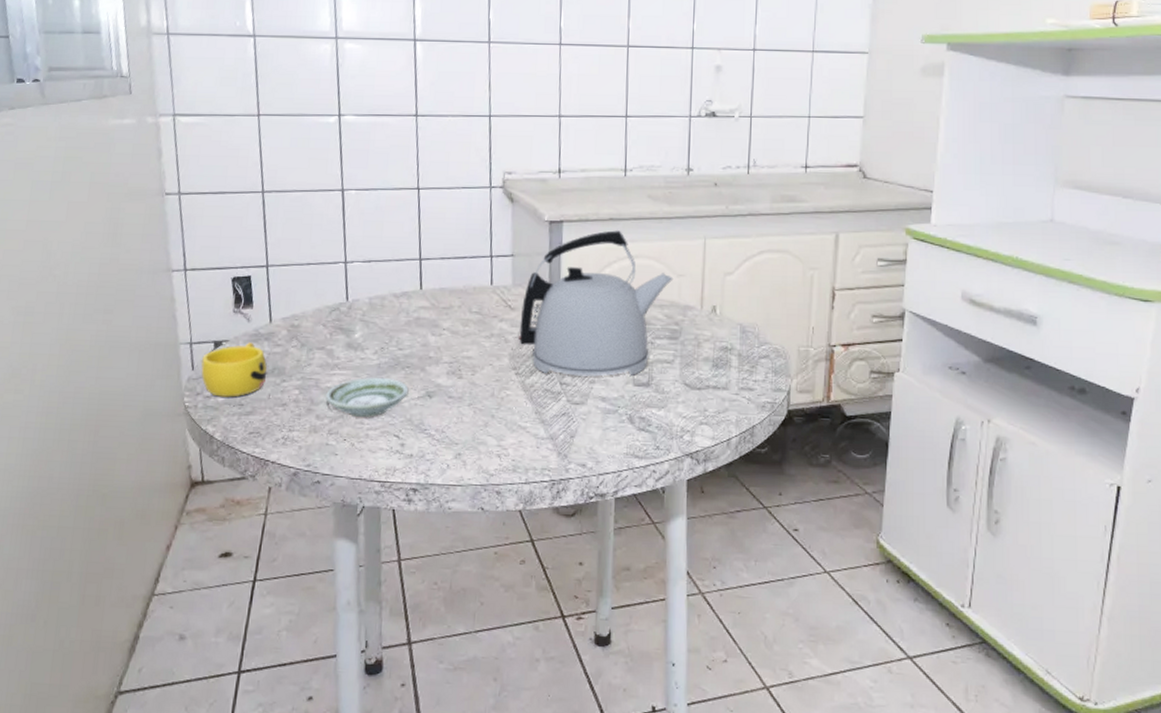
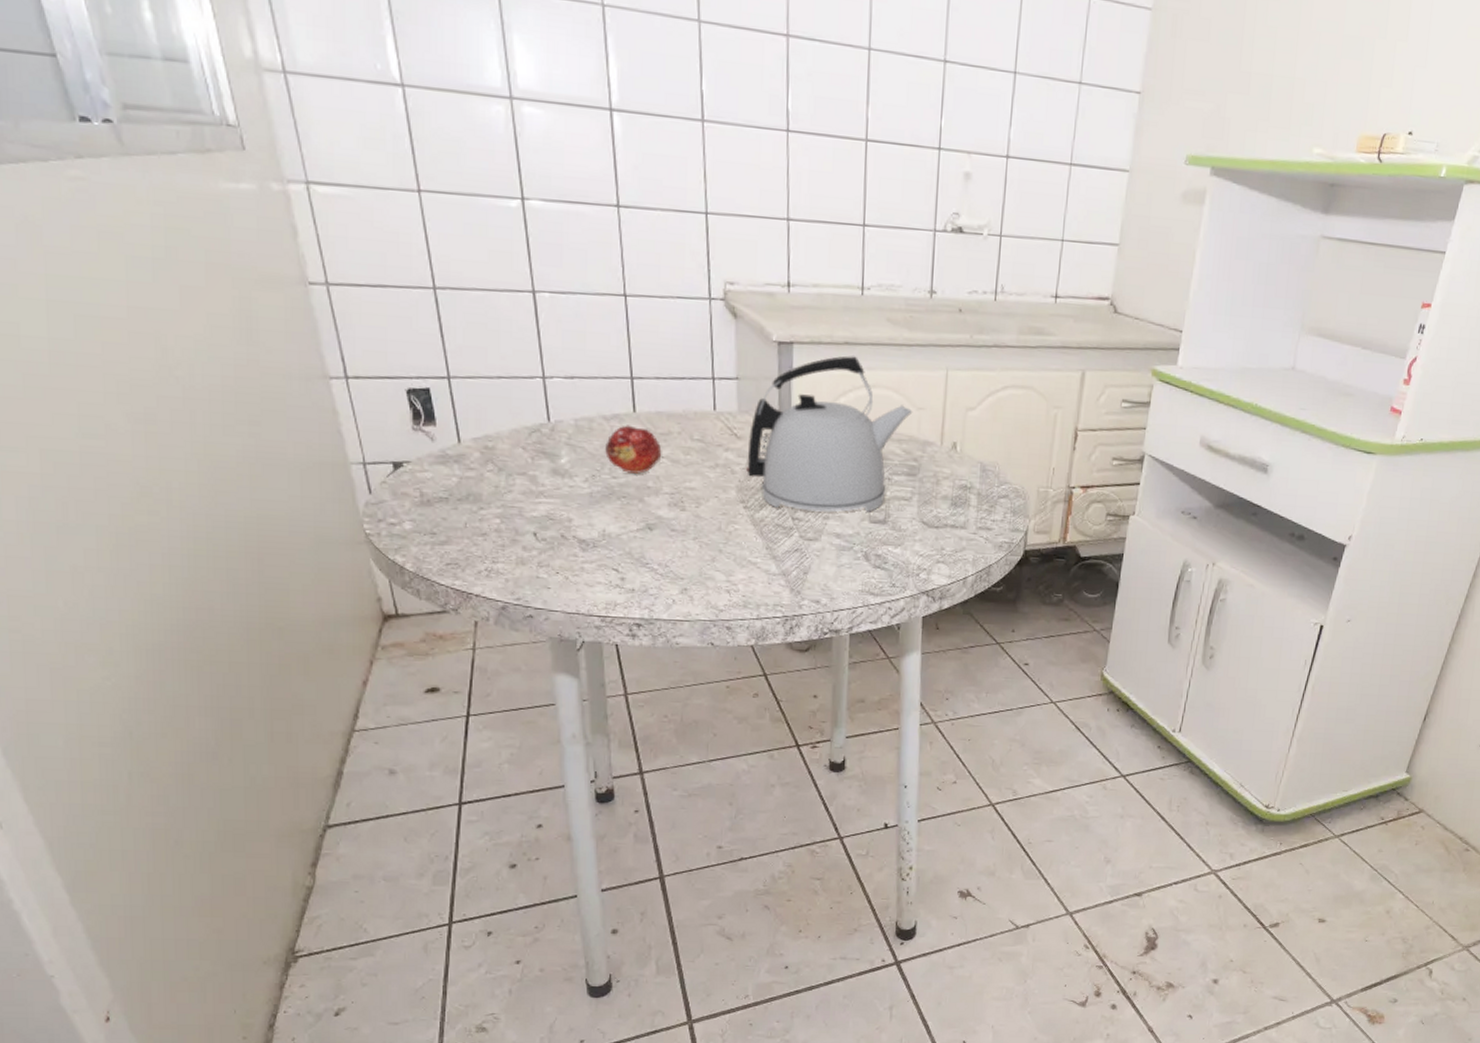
cup: present [201,342,267,397] -> none [380,464,461,525]
saucer: present [326,377,409,417] -> none [532,507,626,550]
fruit: none [394,301,444,345] -> present [605,425,662,474]

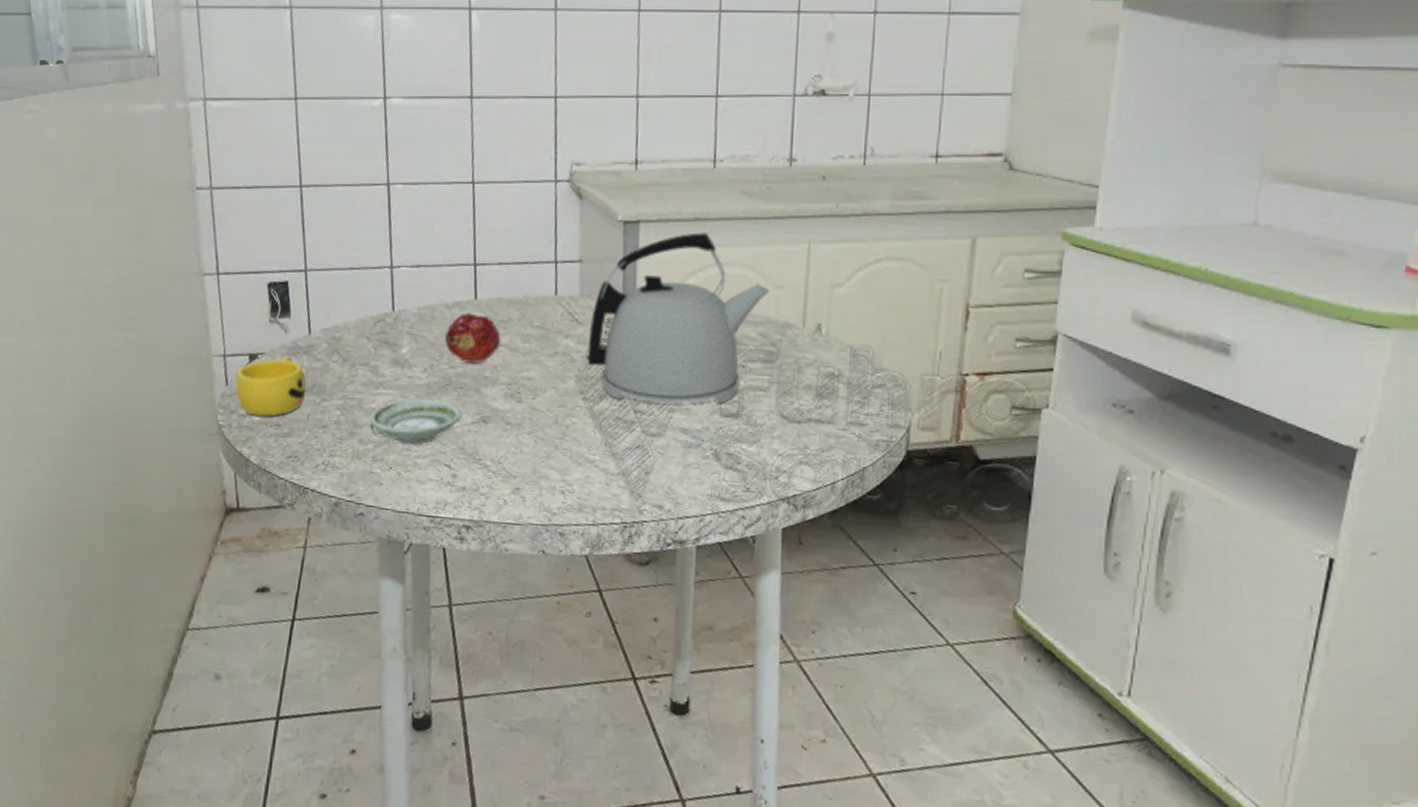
cup: none [380,464,461,525] -> present [235,356,306,417]
saucer: none [532,507,626,550] -> present [369,398,462,444]

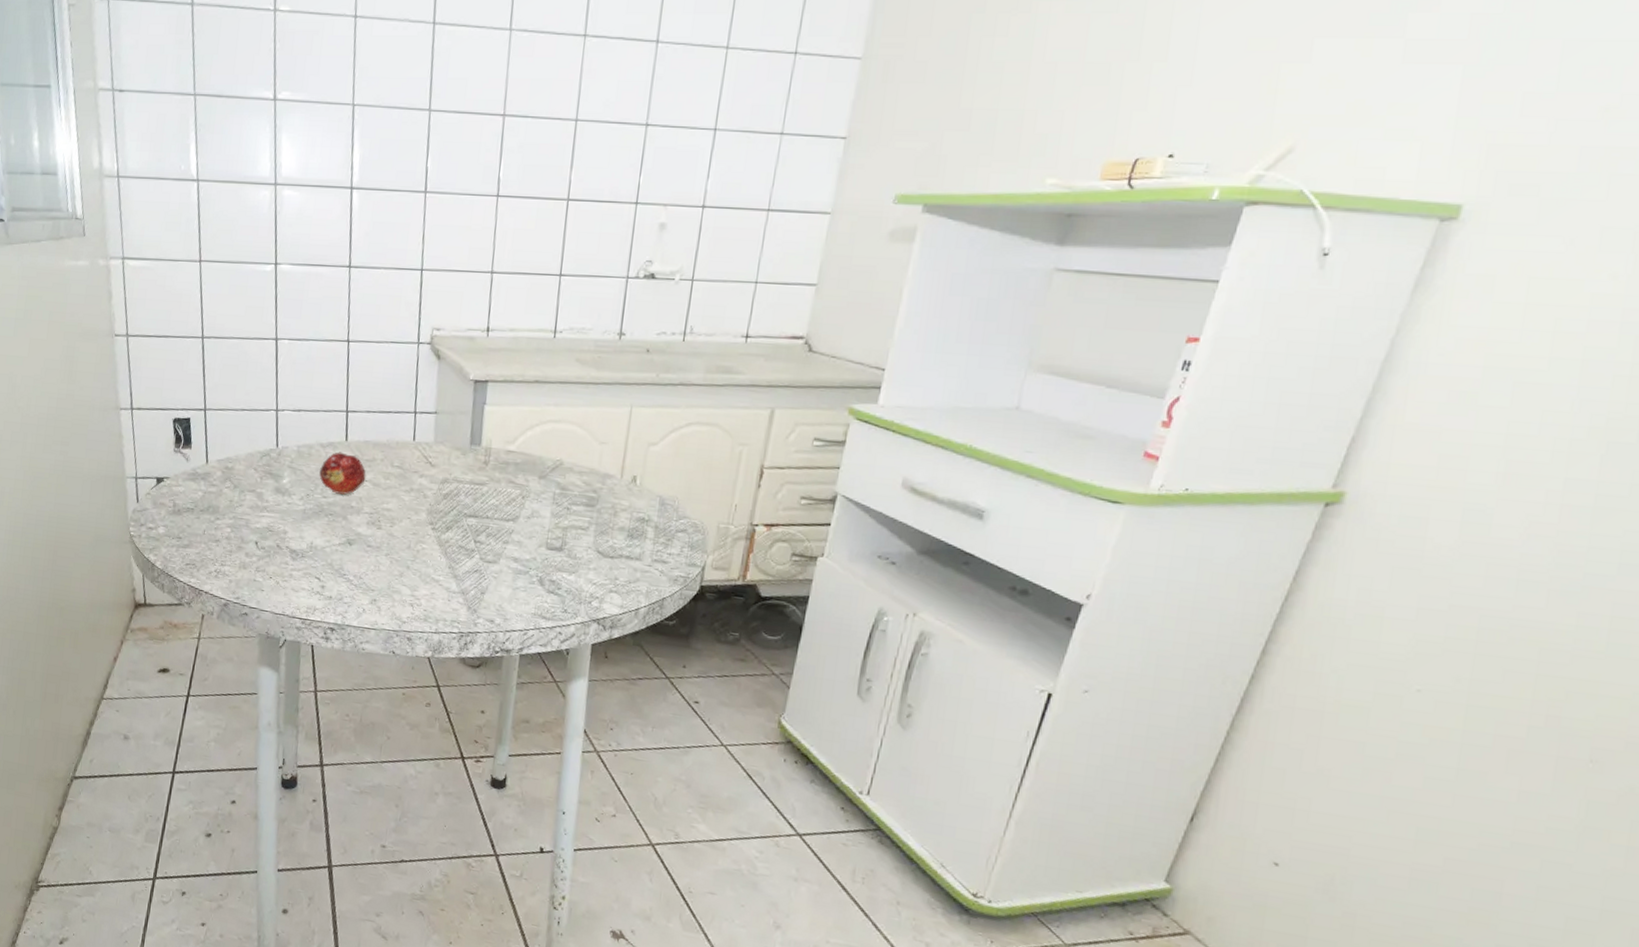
cup: present [235,356,306,417] -> none [144,480,203,531]
saucer: present [369,398,462,444] -> none [254,521,331,559]
kettle: present [585,232,770,404] -> none [436,393,595,539]

